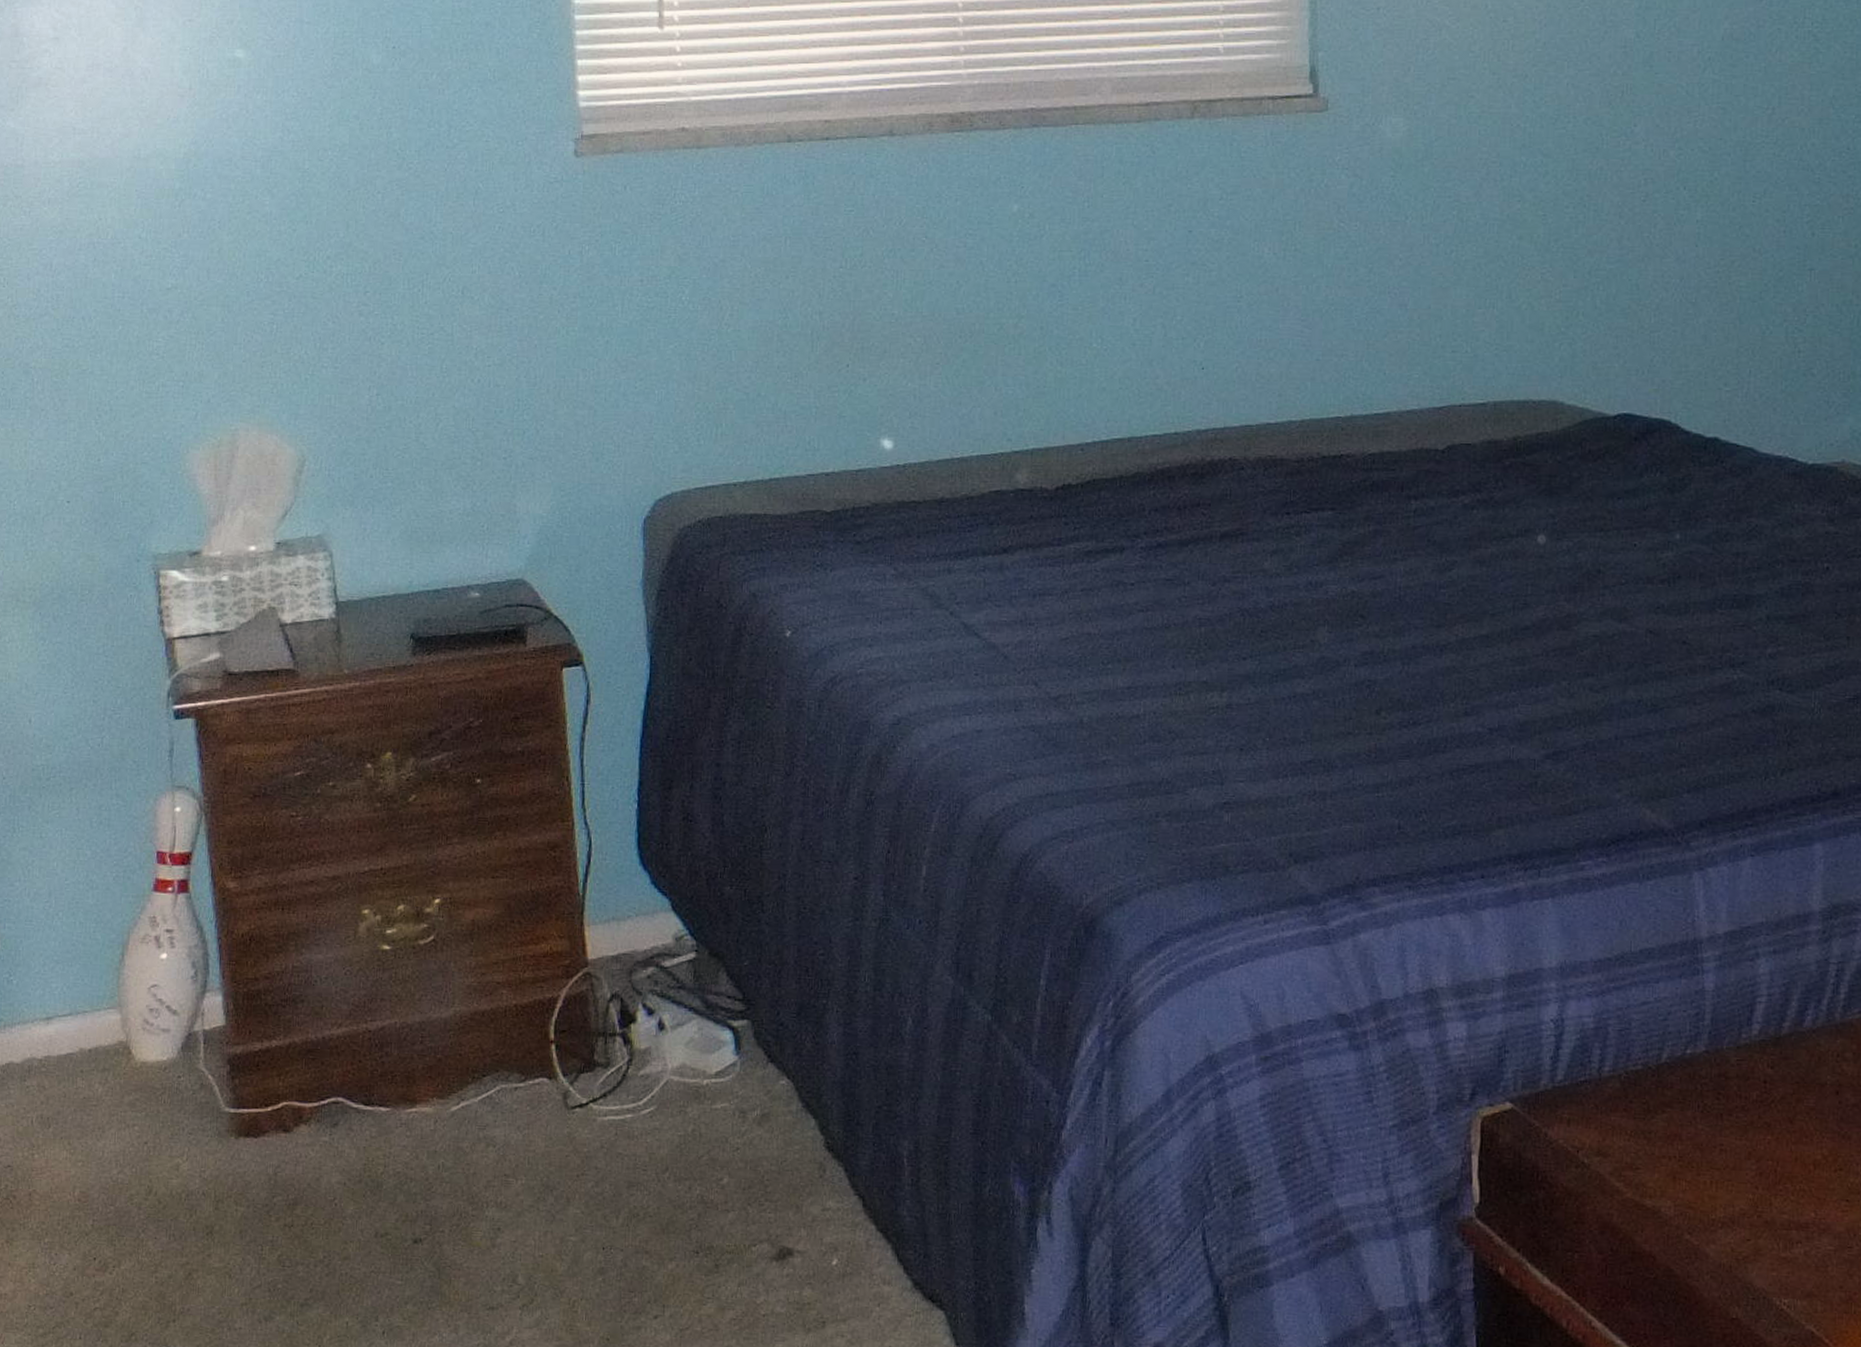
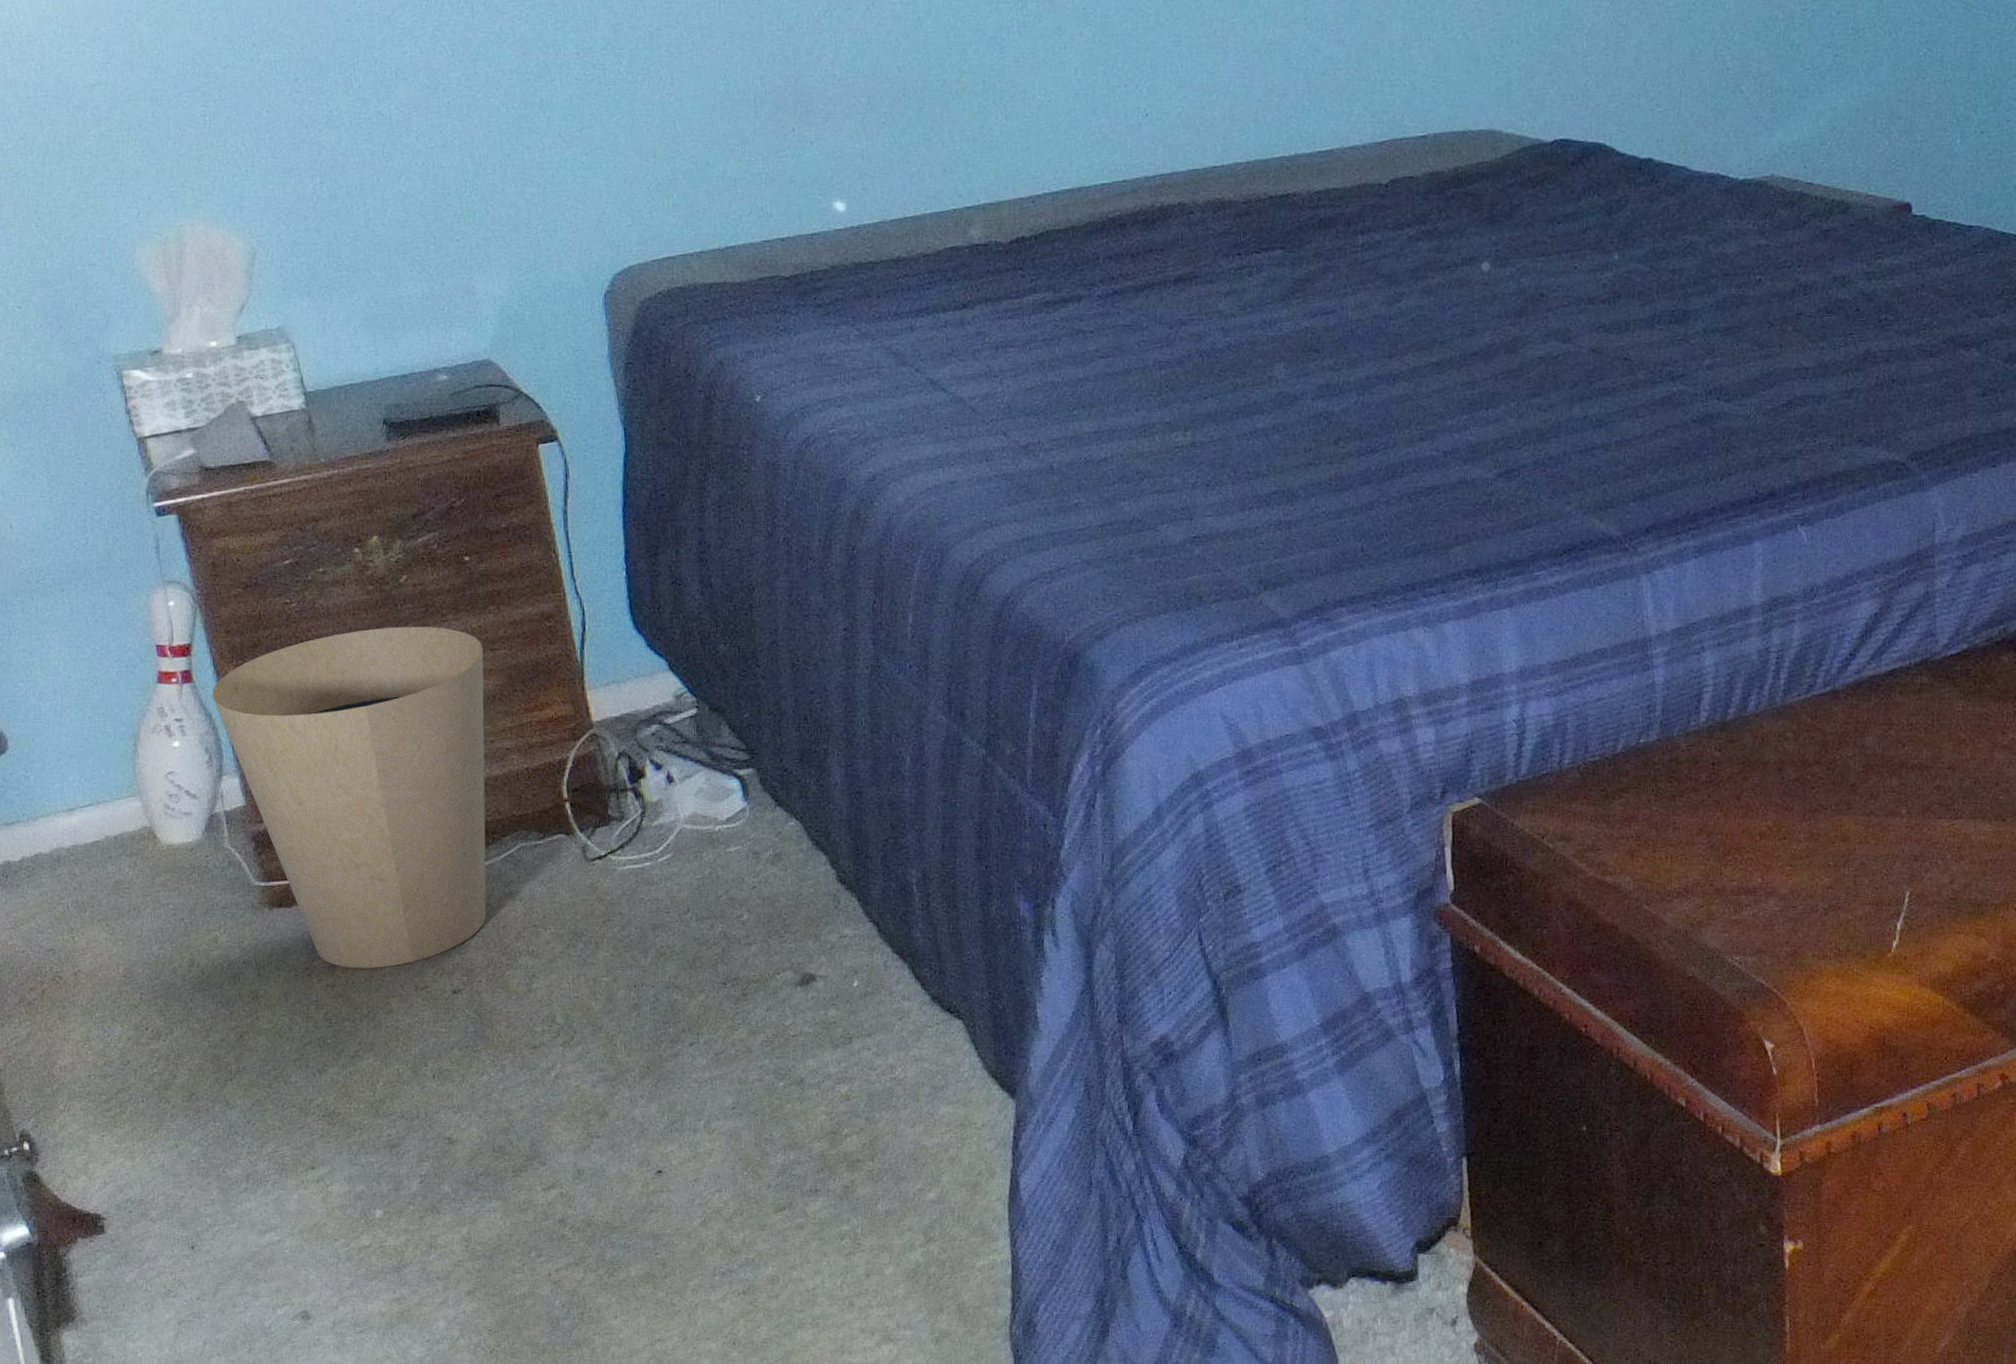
trash can: none [206,847,485,1210] -> present [212,626,487,968]

